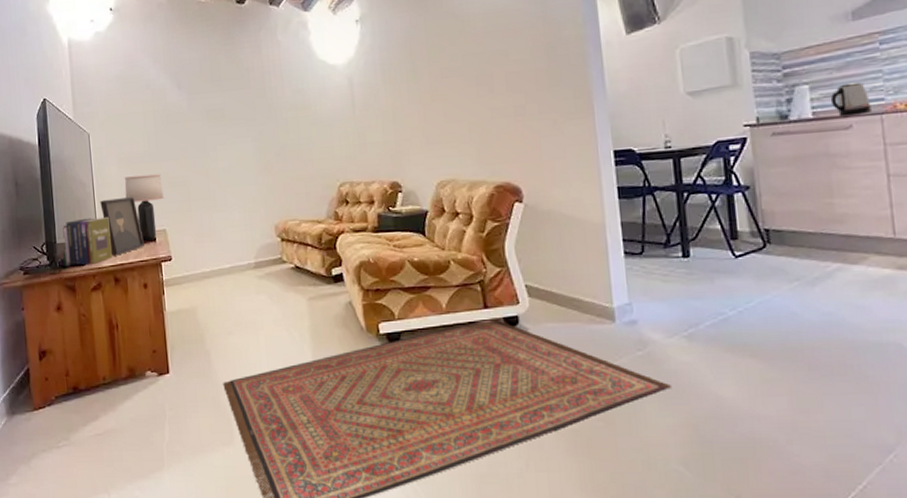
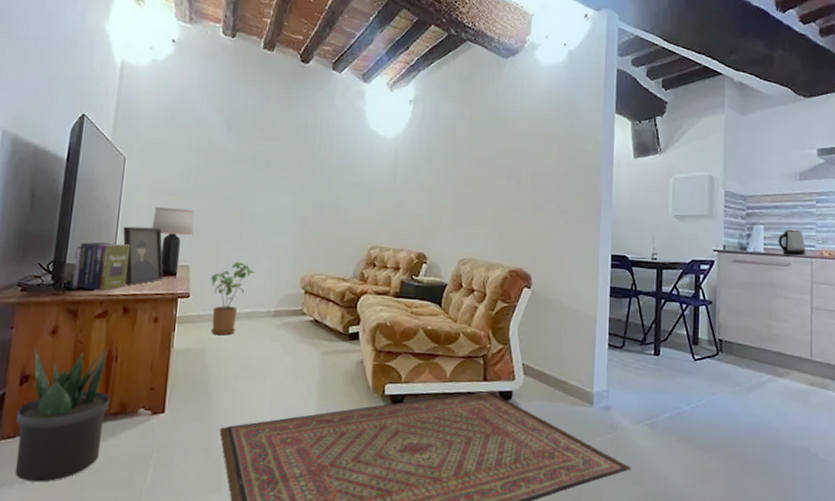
planter: none [42,317,119,446] -> present [15,347,110,482]
house plant: none [189,218,230,294] -> present [210,261,256,336]

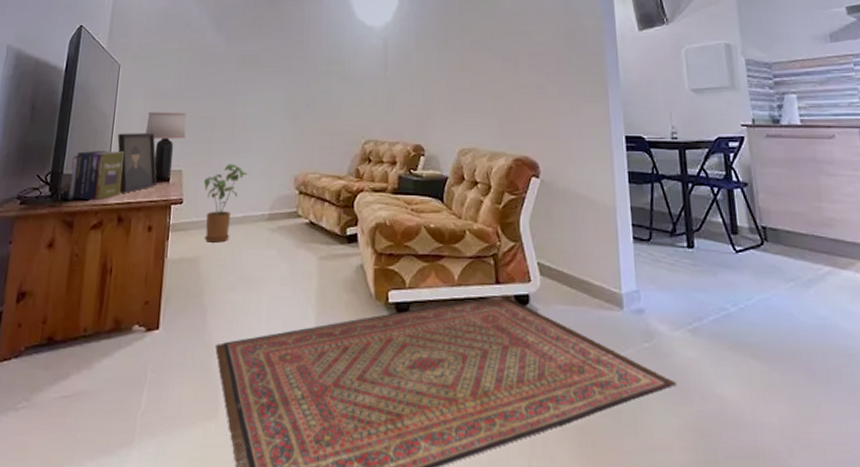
planter: present [15,347,110,482] -> none [9,260,105,409]
kettle: present [778,229,806,256] -> none [815,97,851,127]

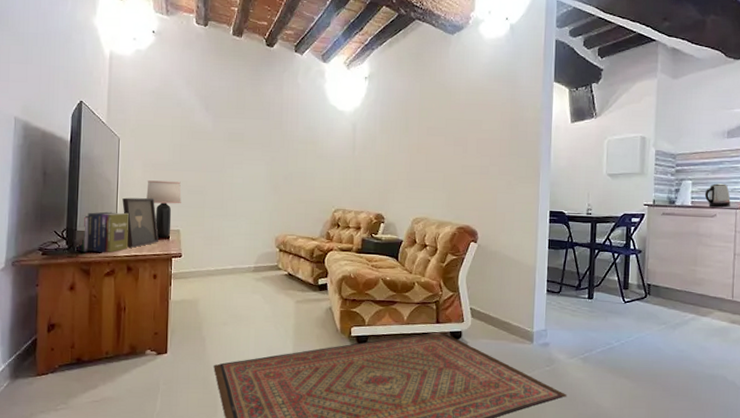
house plant: present [204,163,249,243] -> none [199,225,237,289]
kettle: none [815,97,851,127] -> present [704,183,731,208]

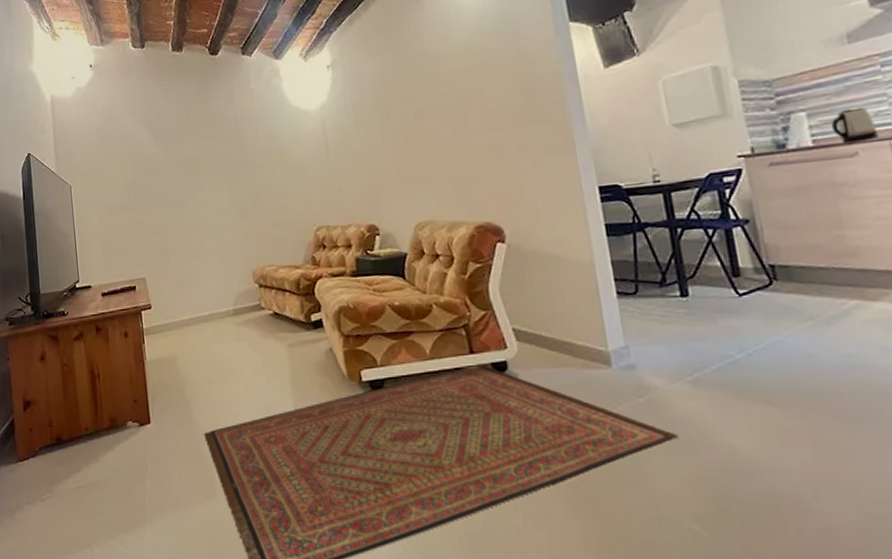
books: present [77,211,129,253] -> none [43,266,93,317]
picture frame: present [122,197,159,248] -> none [81,246,126,305]
table lamp: present [146,180,182,238] -> none [105,223,143,290]

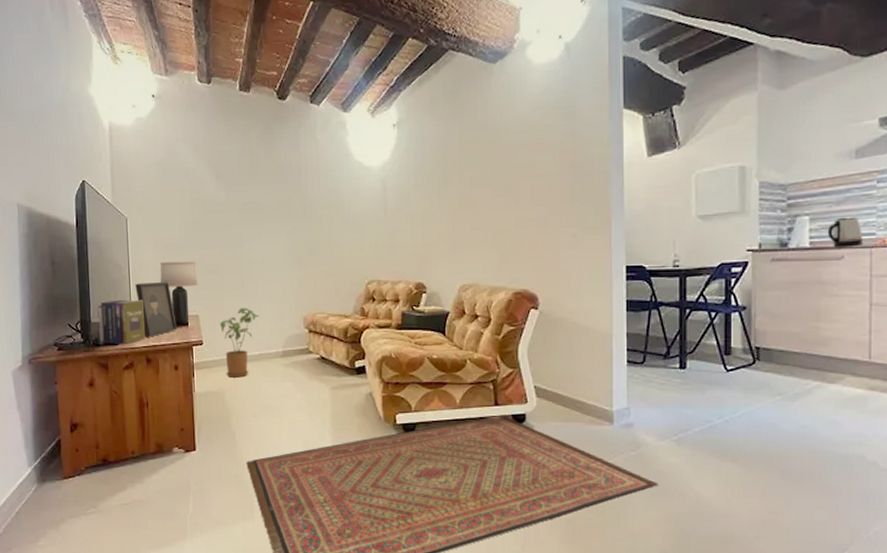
books: none [43,266,93,317] -> present [93,299,145,345]
picture frame: none [81,246,126,305] -> present [135,282,178,337]
table lamp: none [105,223,143,290] -> present [160,261,198,325]
house plant: none [167,266,208,342] -> present [220,307,261,378]

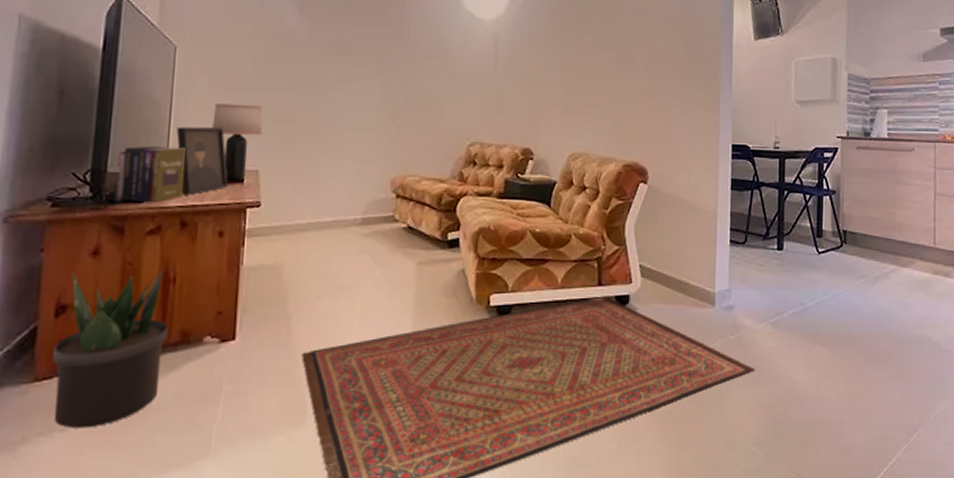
planter: none [73,395,148,514] -> present [53,268,169,428]
house plant: present [220,307,261,378] -> none [286,164,339,249]
kettle: present [827,217,863,248] -> none [901,113,929,141]

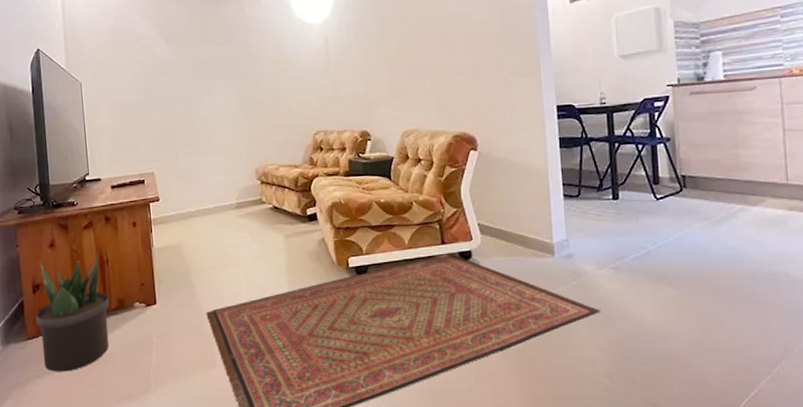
books: present [107,145,185,203] -> none [52,160,103,207]
picture frame: present [176,126,229,195] -> none [91,142,135,197]
table lamp: present [212,103,263,181] -> none [115,121,152,183]

